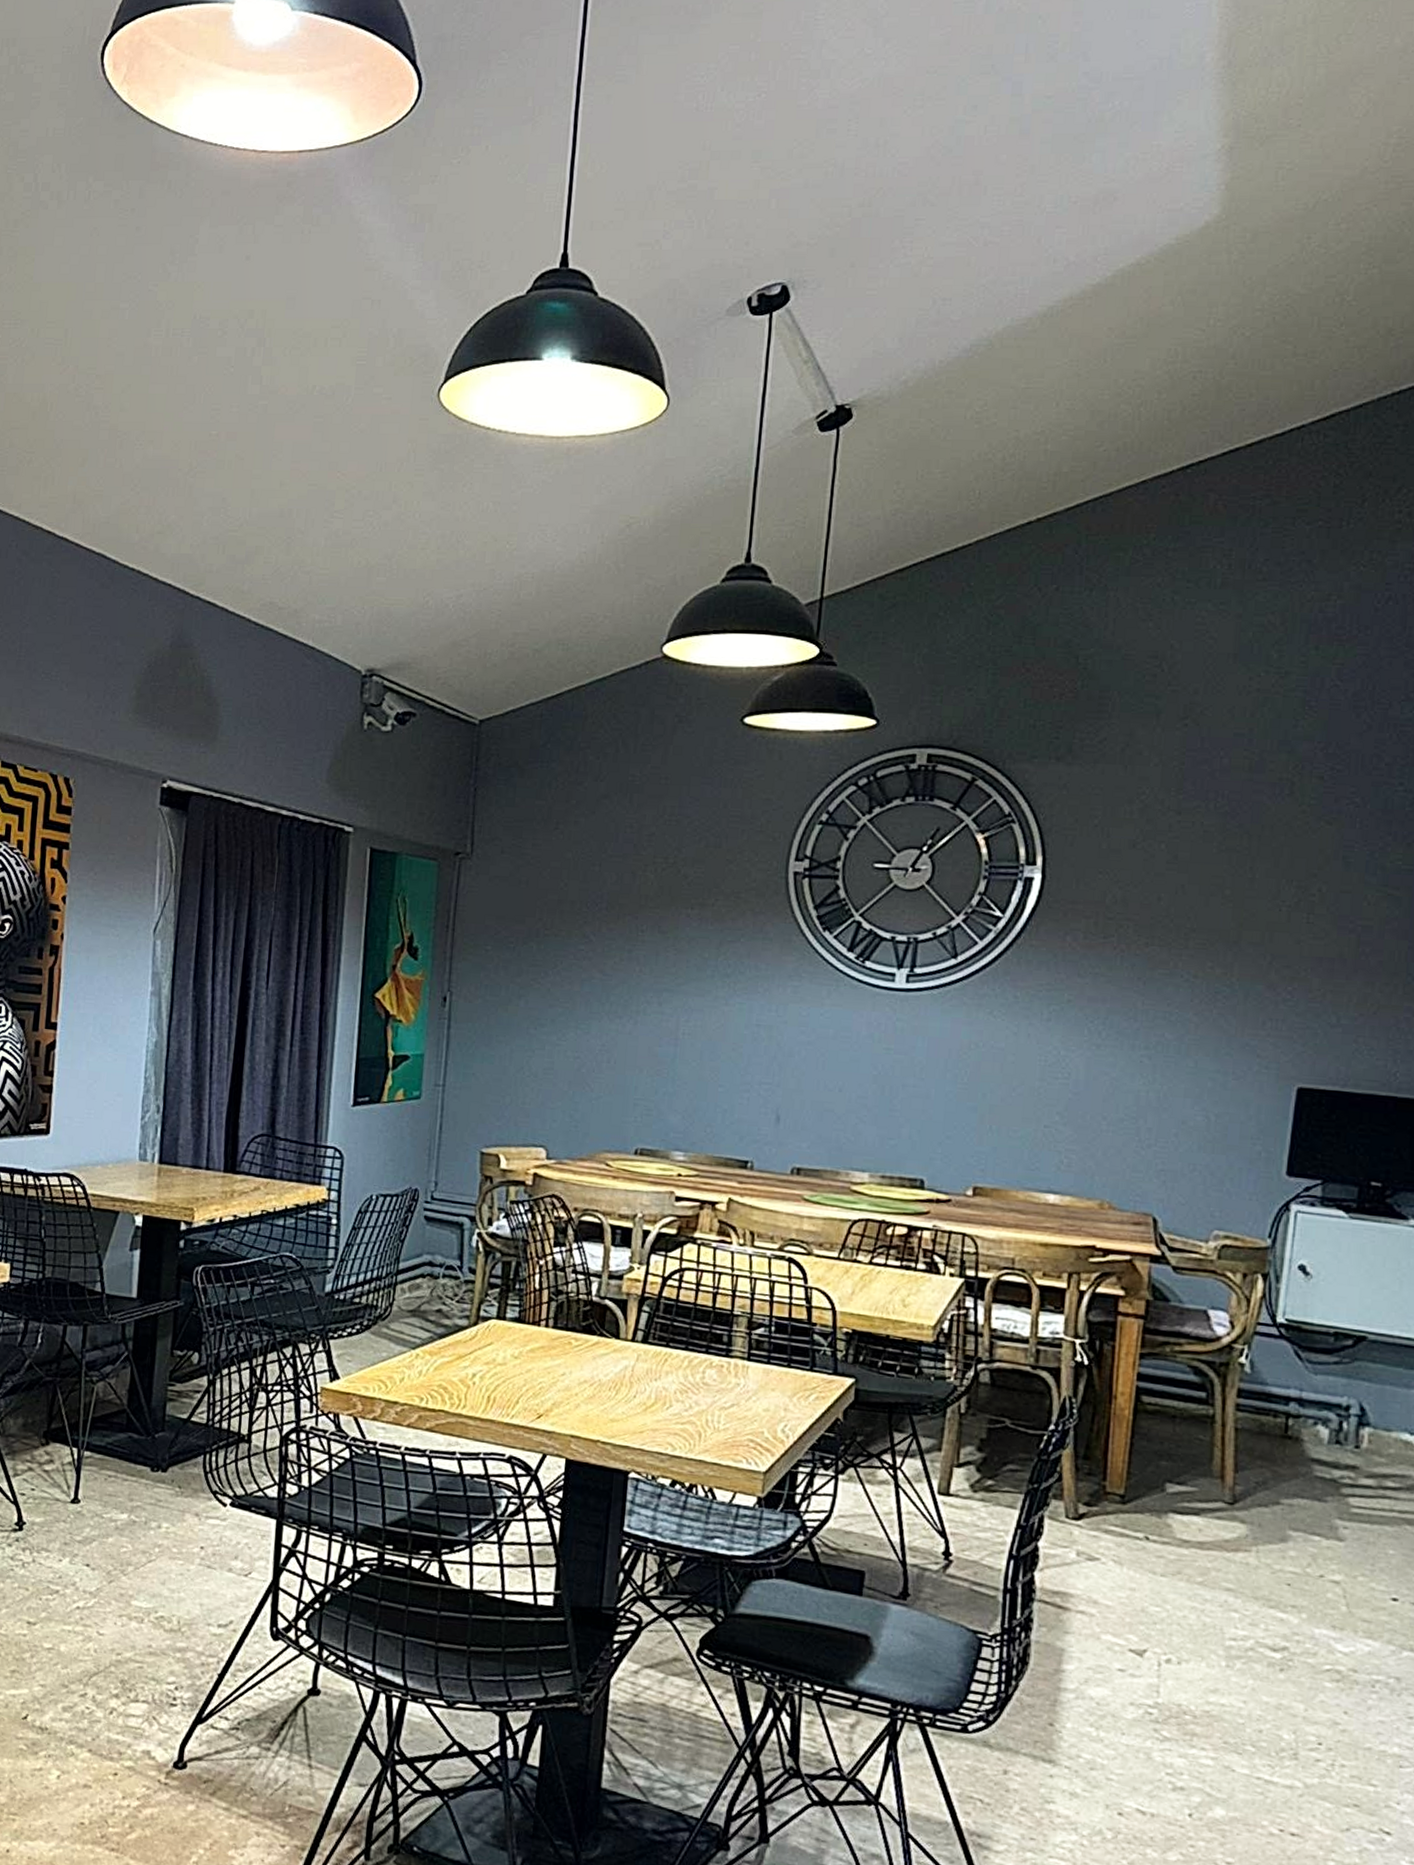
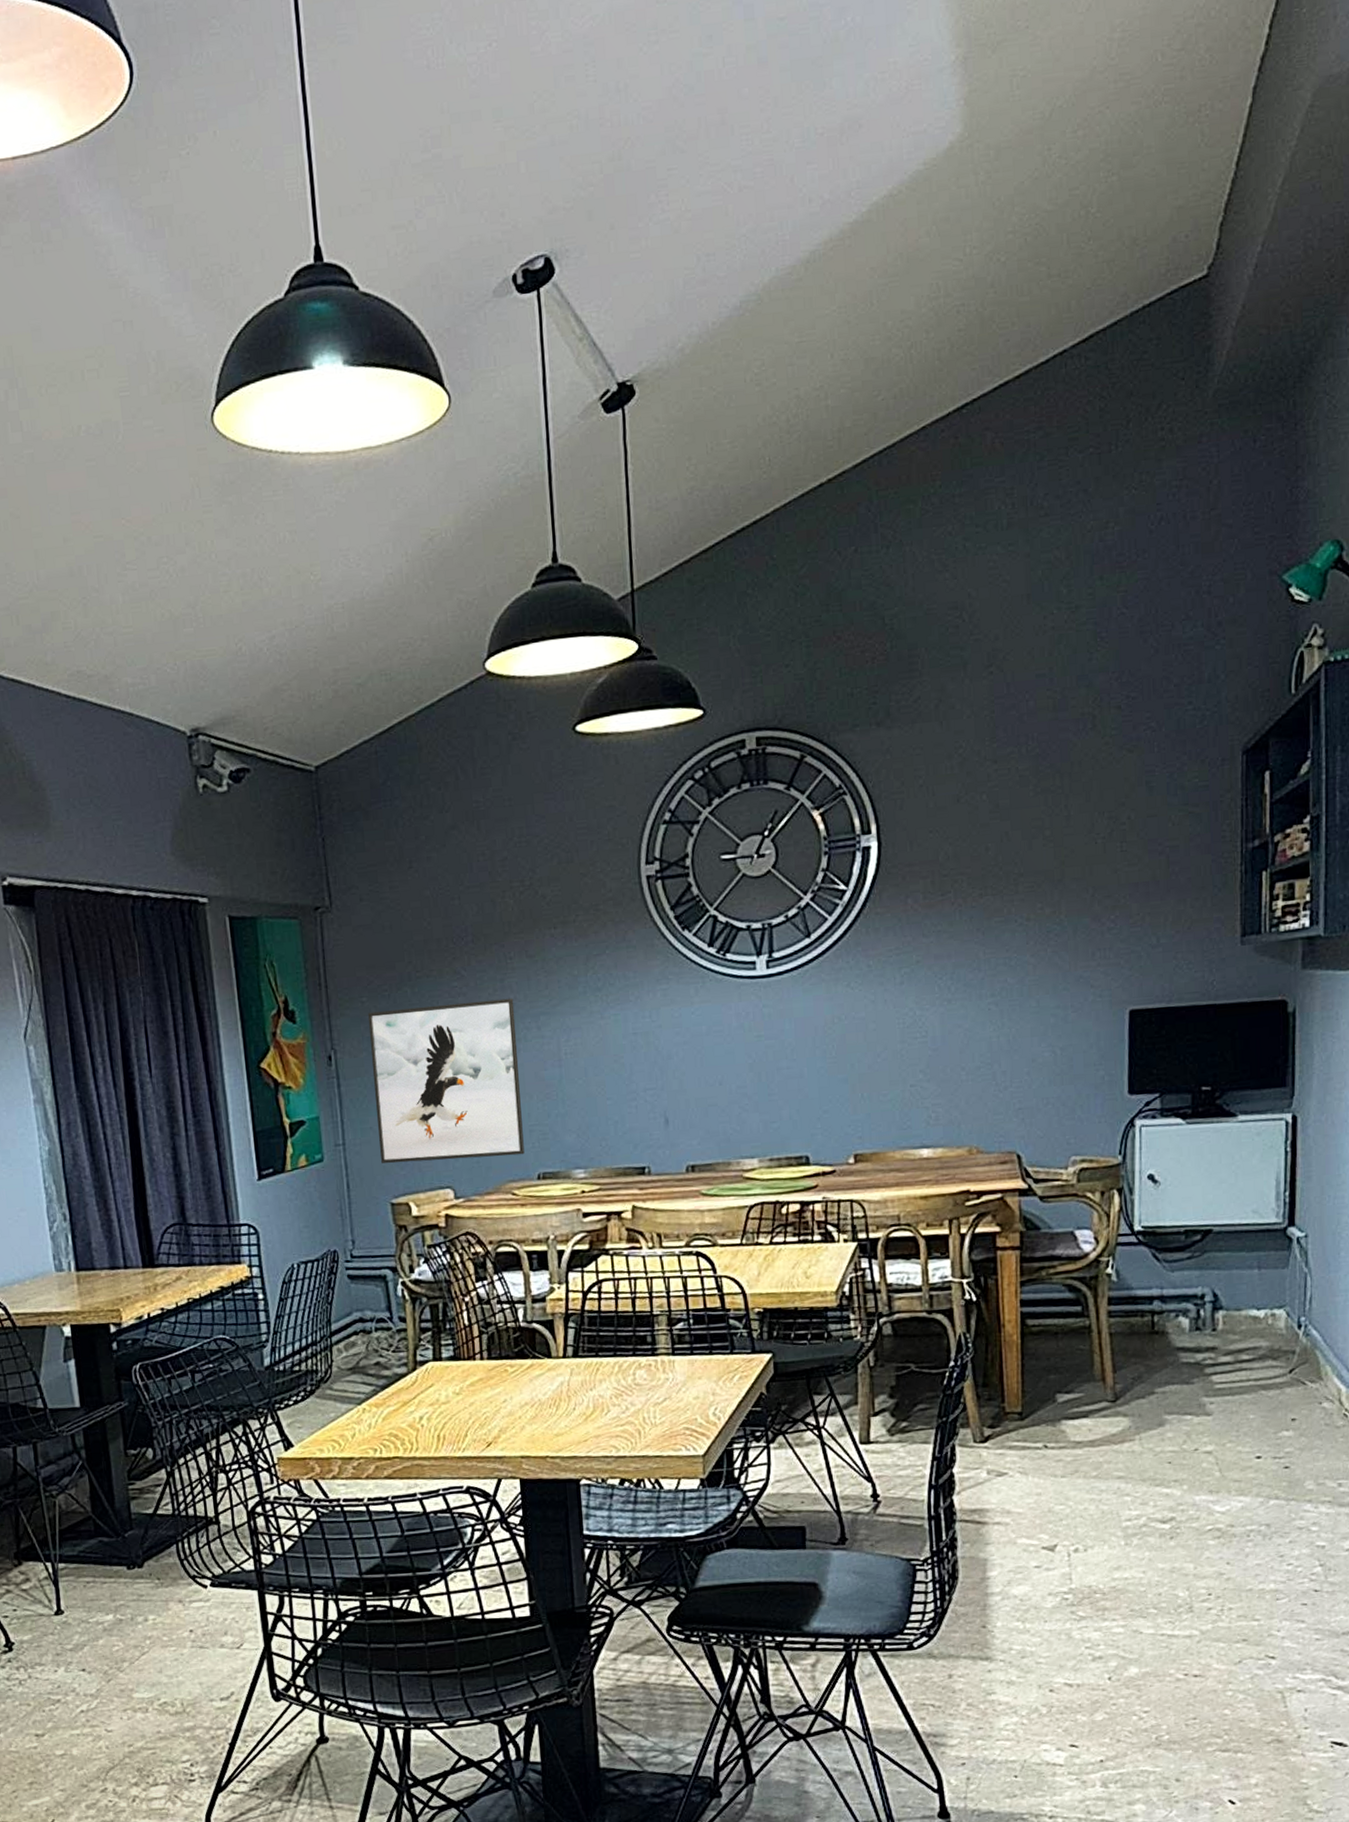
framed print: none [478,961,639,1127] -> present [367,998,525,1164]

